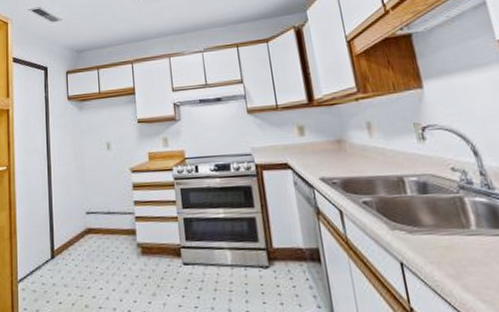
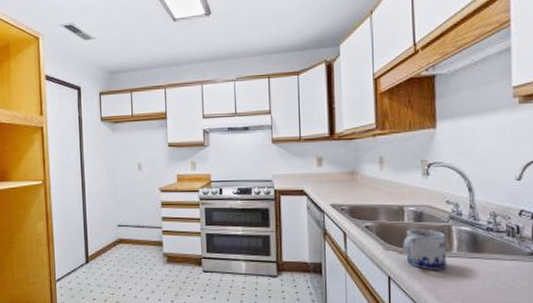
mug: none [410,202,468,252] -> present [403,229,447,270]

